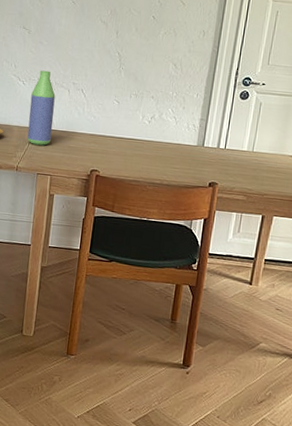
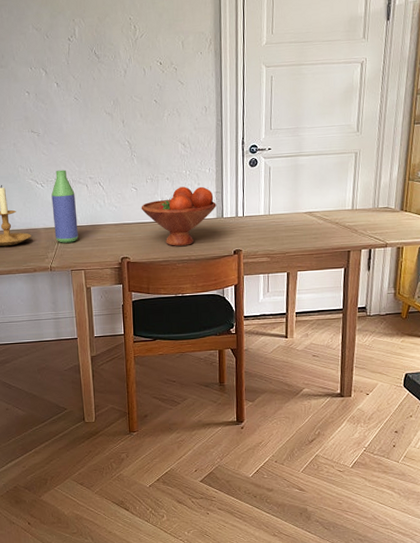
fruit bowl: none [120,107,199,169] -> present [141,186,216,246]

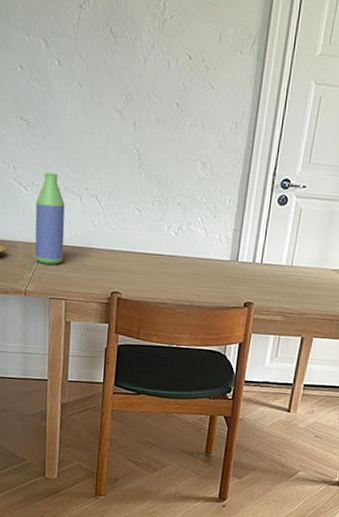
fruit bowl: present [141,186,216,246] -> none [142,216,232,289]

